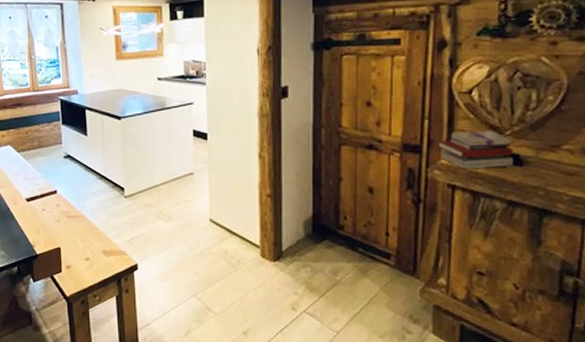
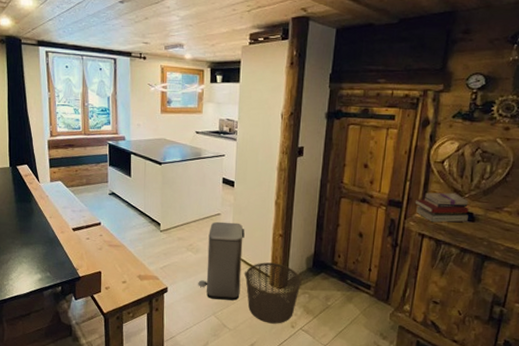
pedal bin: none [173,182,225,278] -> present [198,221,245,301]
basket: none [227,229,302,306] -> present [243,262,303,324]

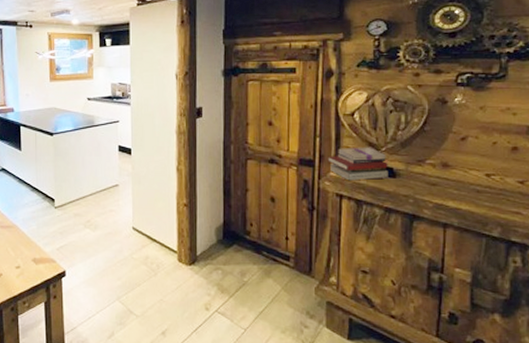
pedal bin: present [198,221,245,301] -> none [99,193,146,282]
basket: present [243,262,303,324] -> none [148,236,214,307]

